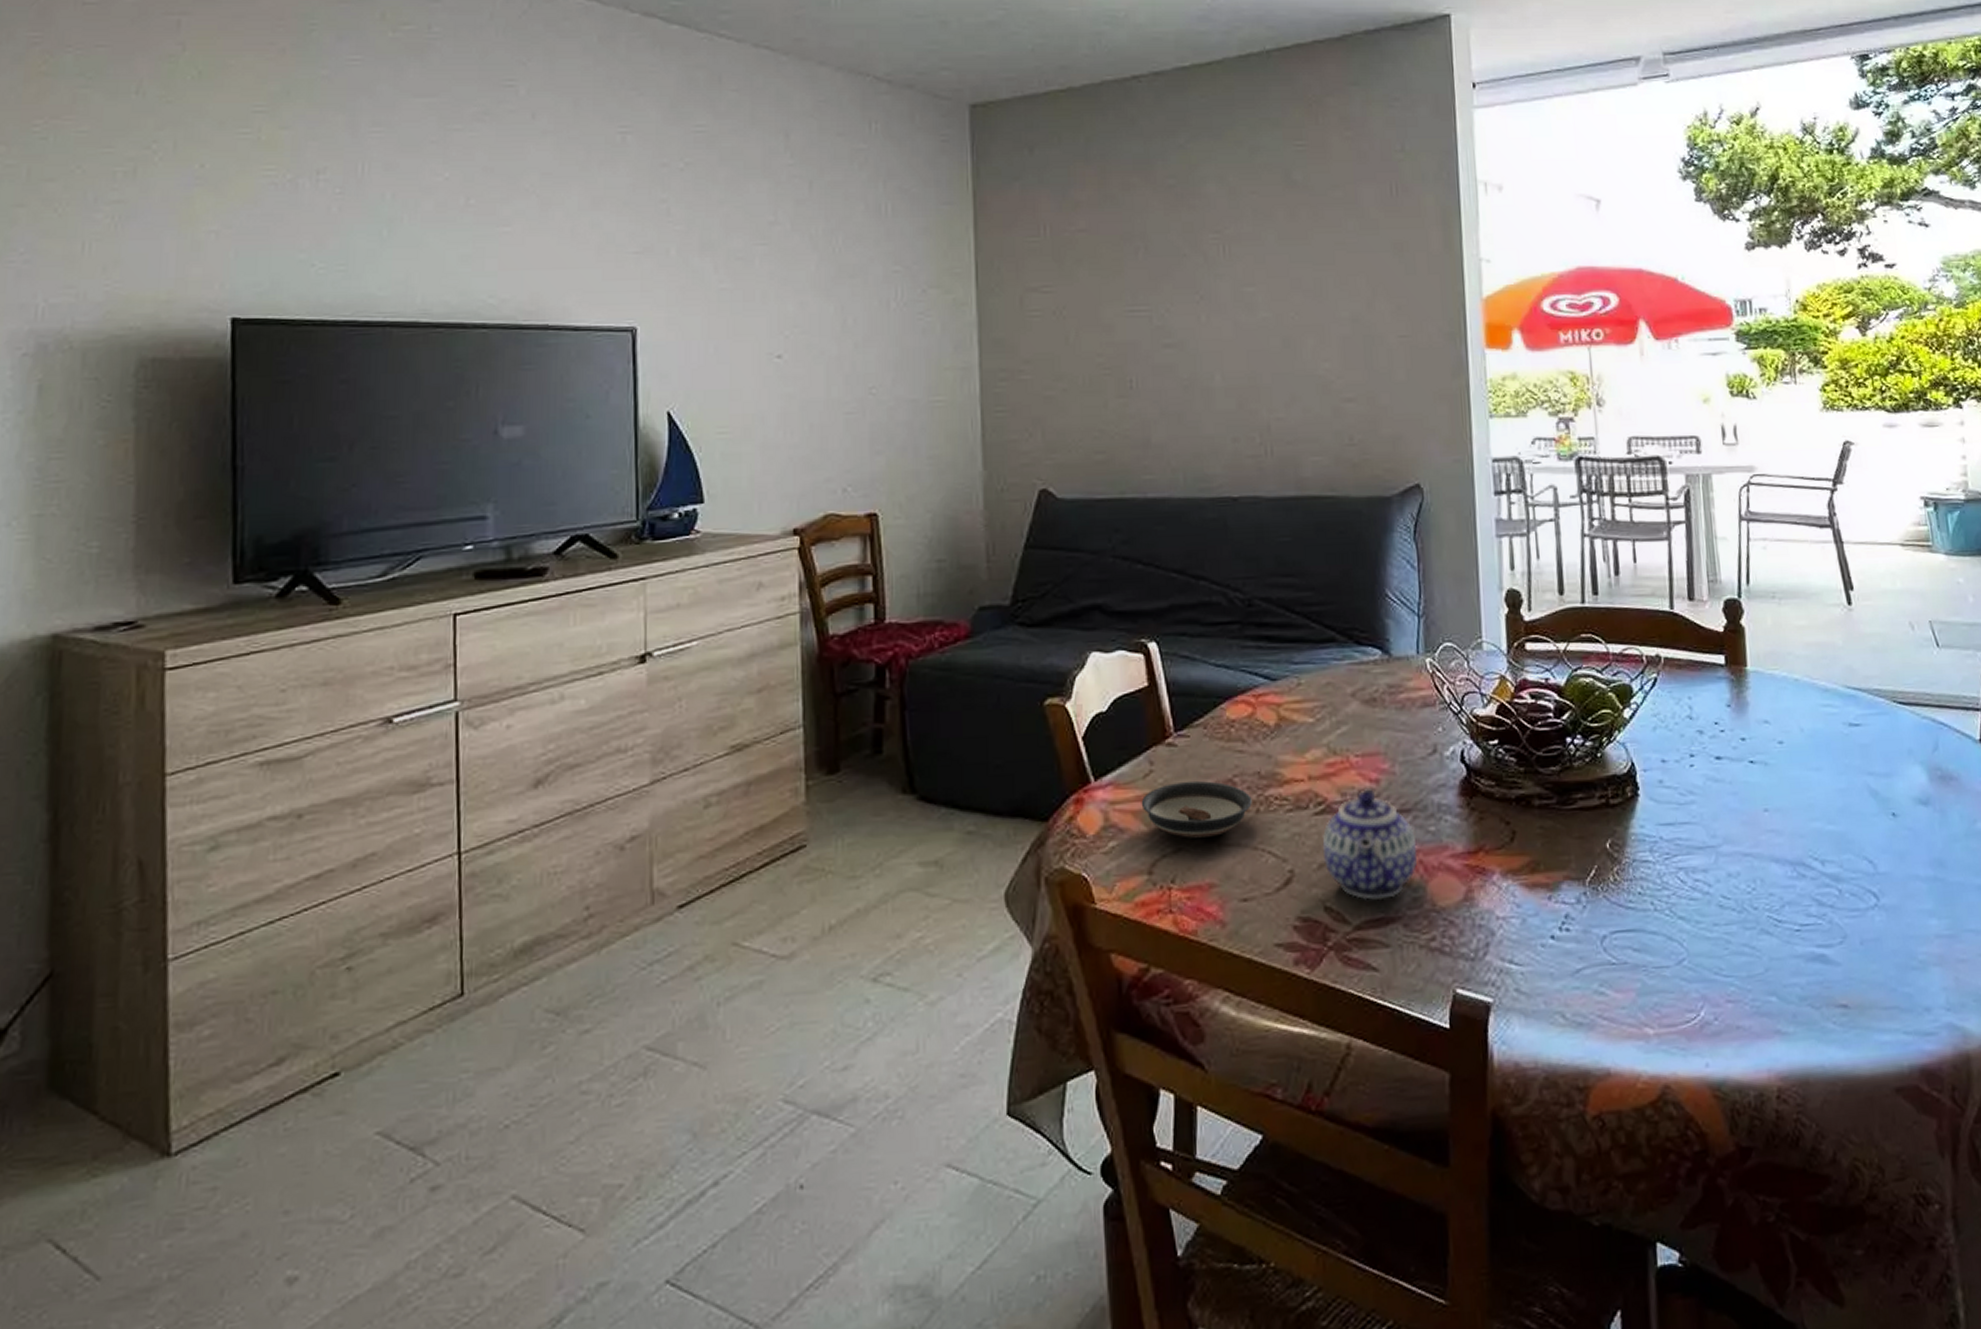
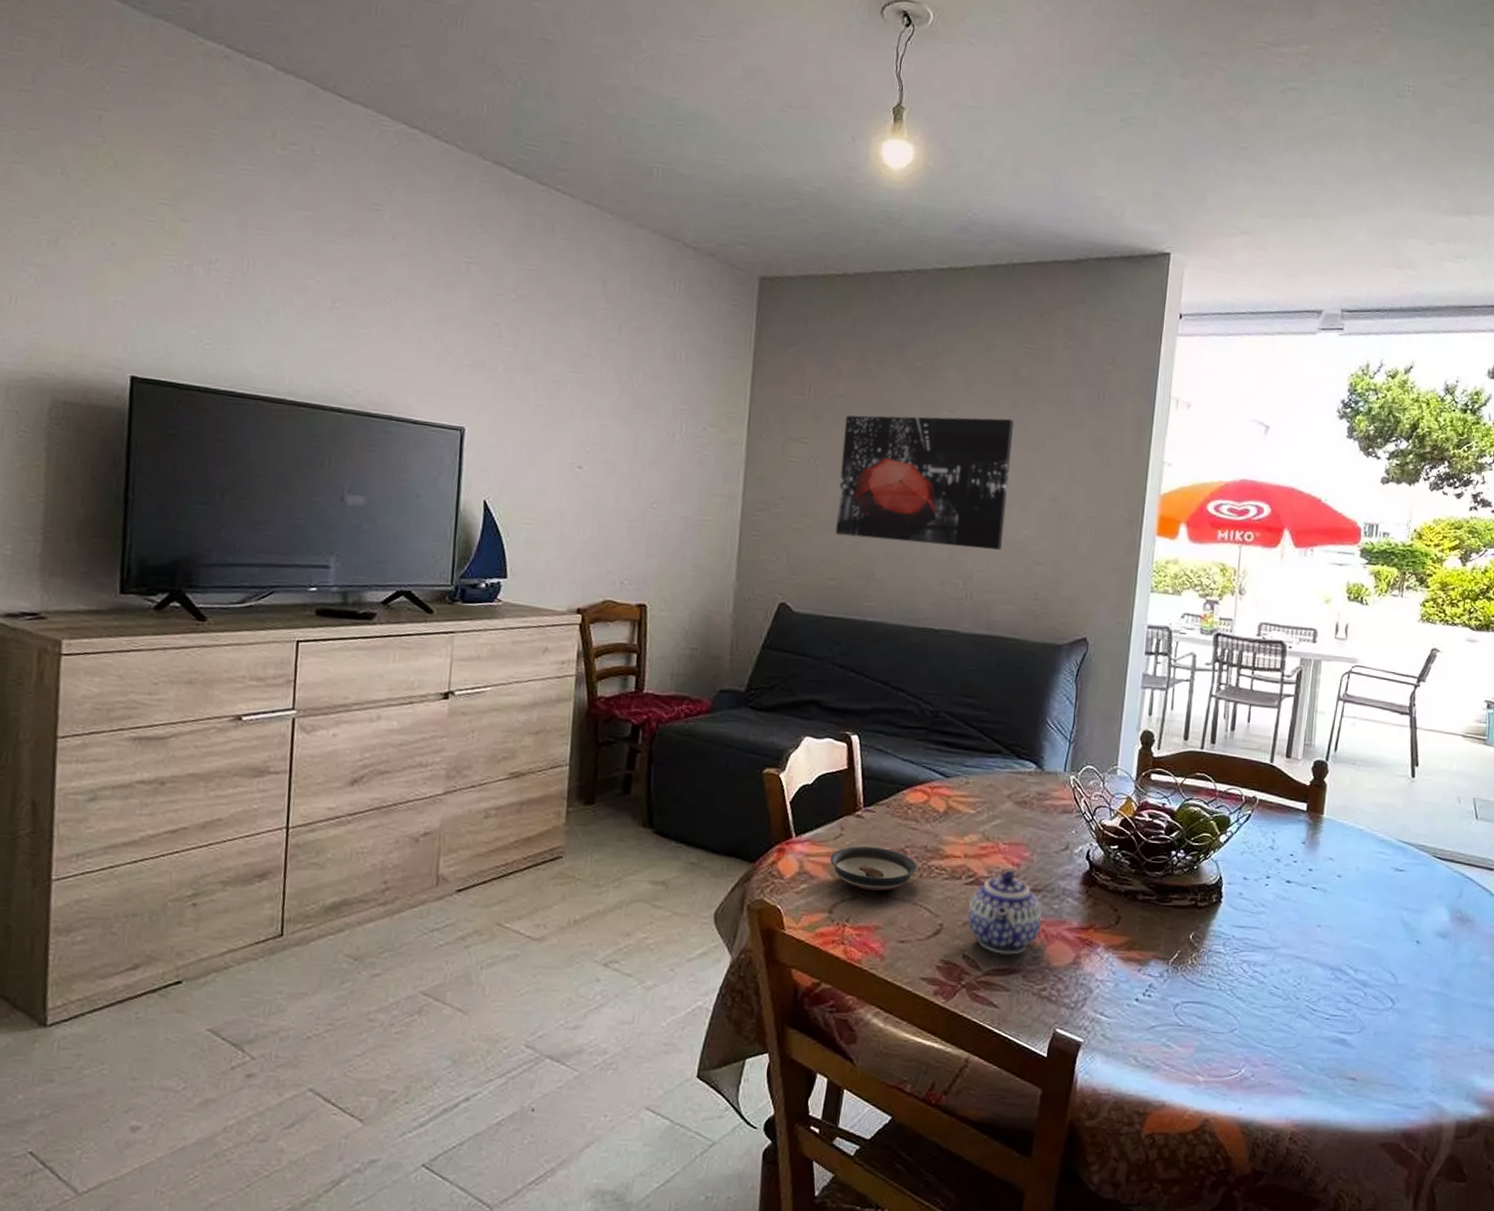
wall art: none [1092,231,1301,398] -> present [835,415,1014,550]

